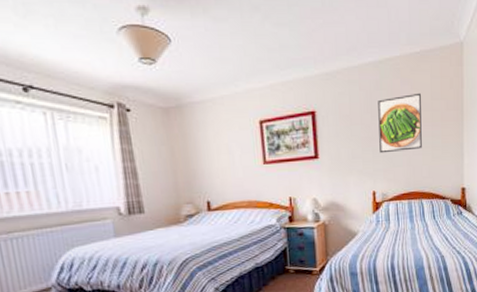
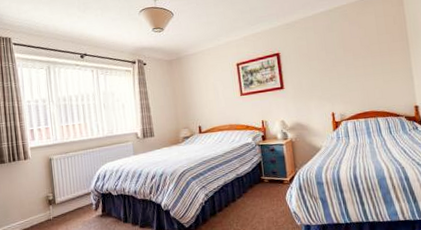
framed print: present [378,92,422,154] -> none [331,30,373,82]

